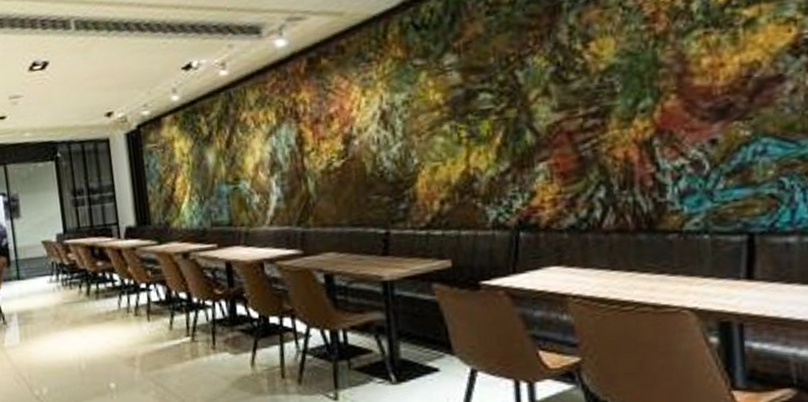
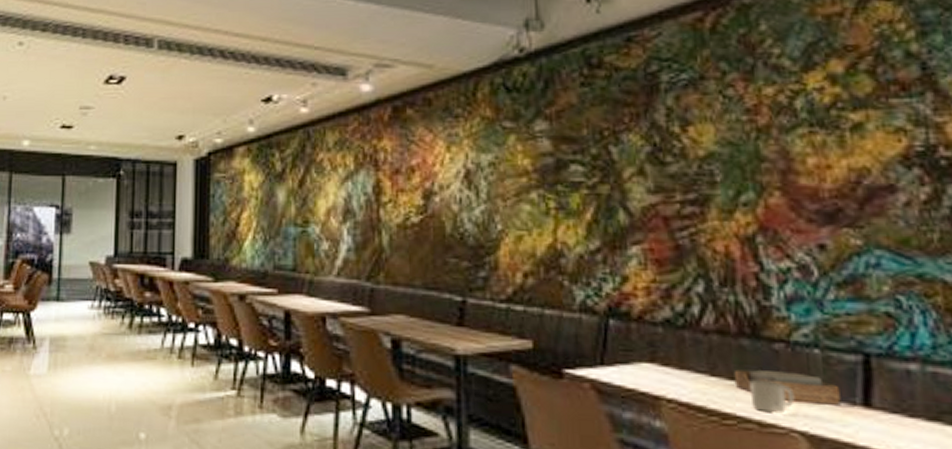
napkin holder: none [632,258,727,285] -> present [734,369,841,407]
mug: none [645,268,686,296] -> present [749,380,795,414]

